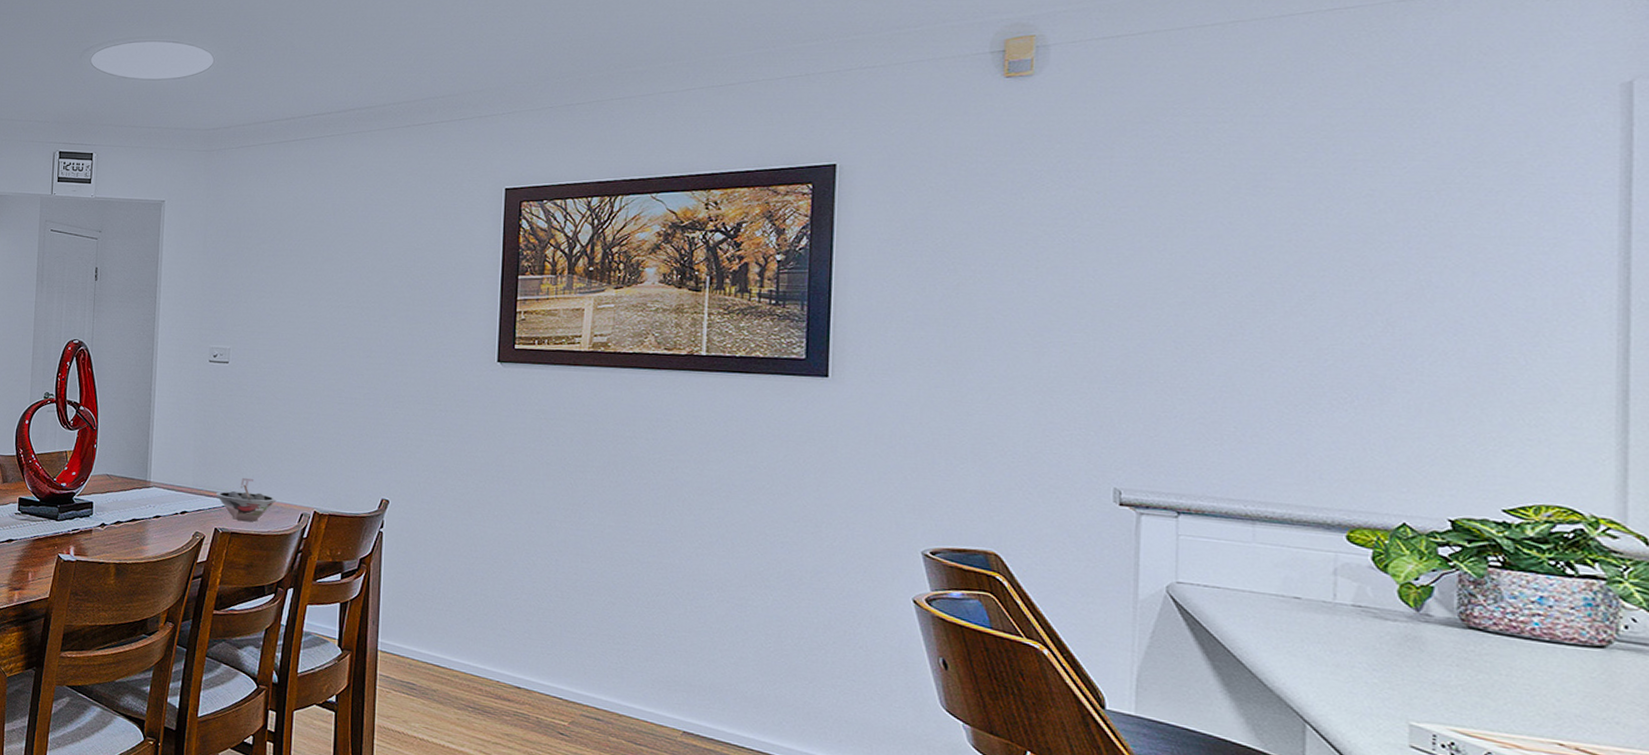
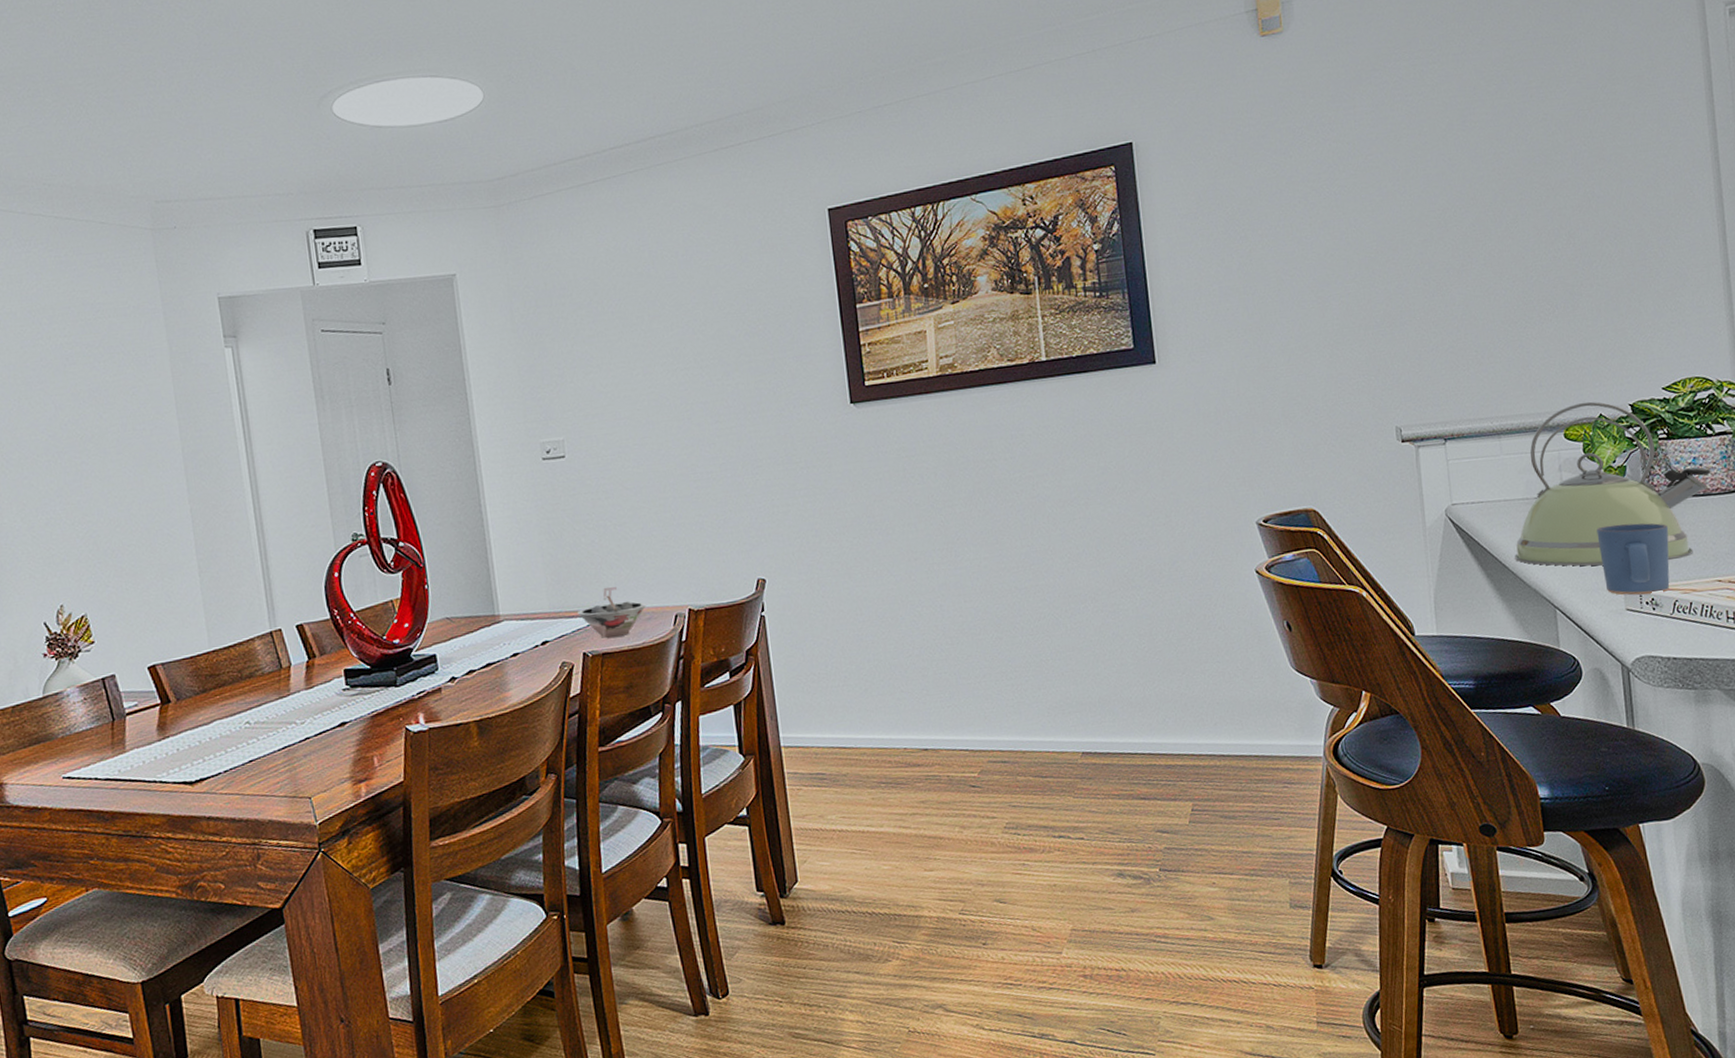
kettle: none [1255,505,1566,707] -> present [1515,401,1711,566]
mug: none [1378,646,1487,740] -> present [1596,523,1670,596]

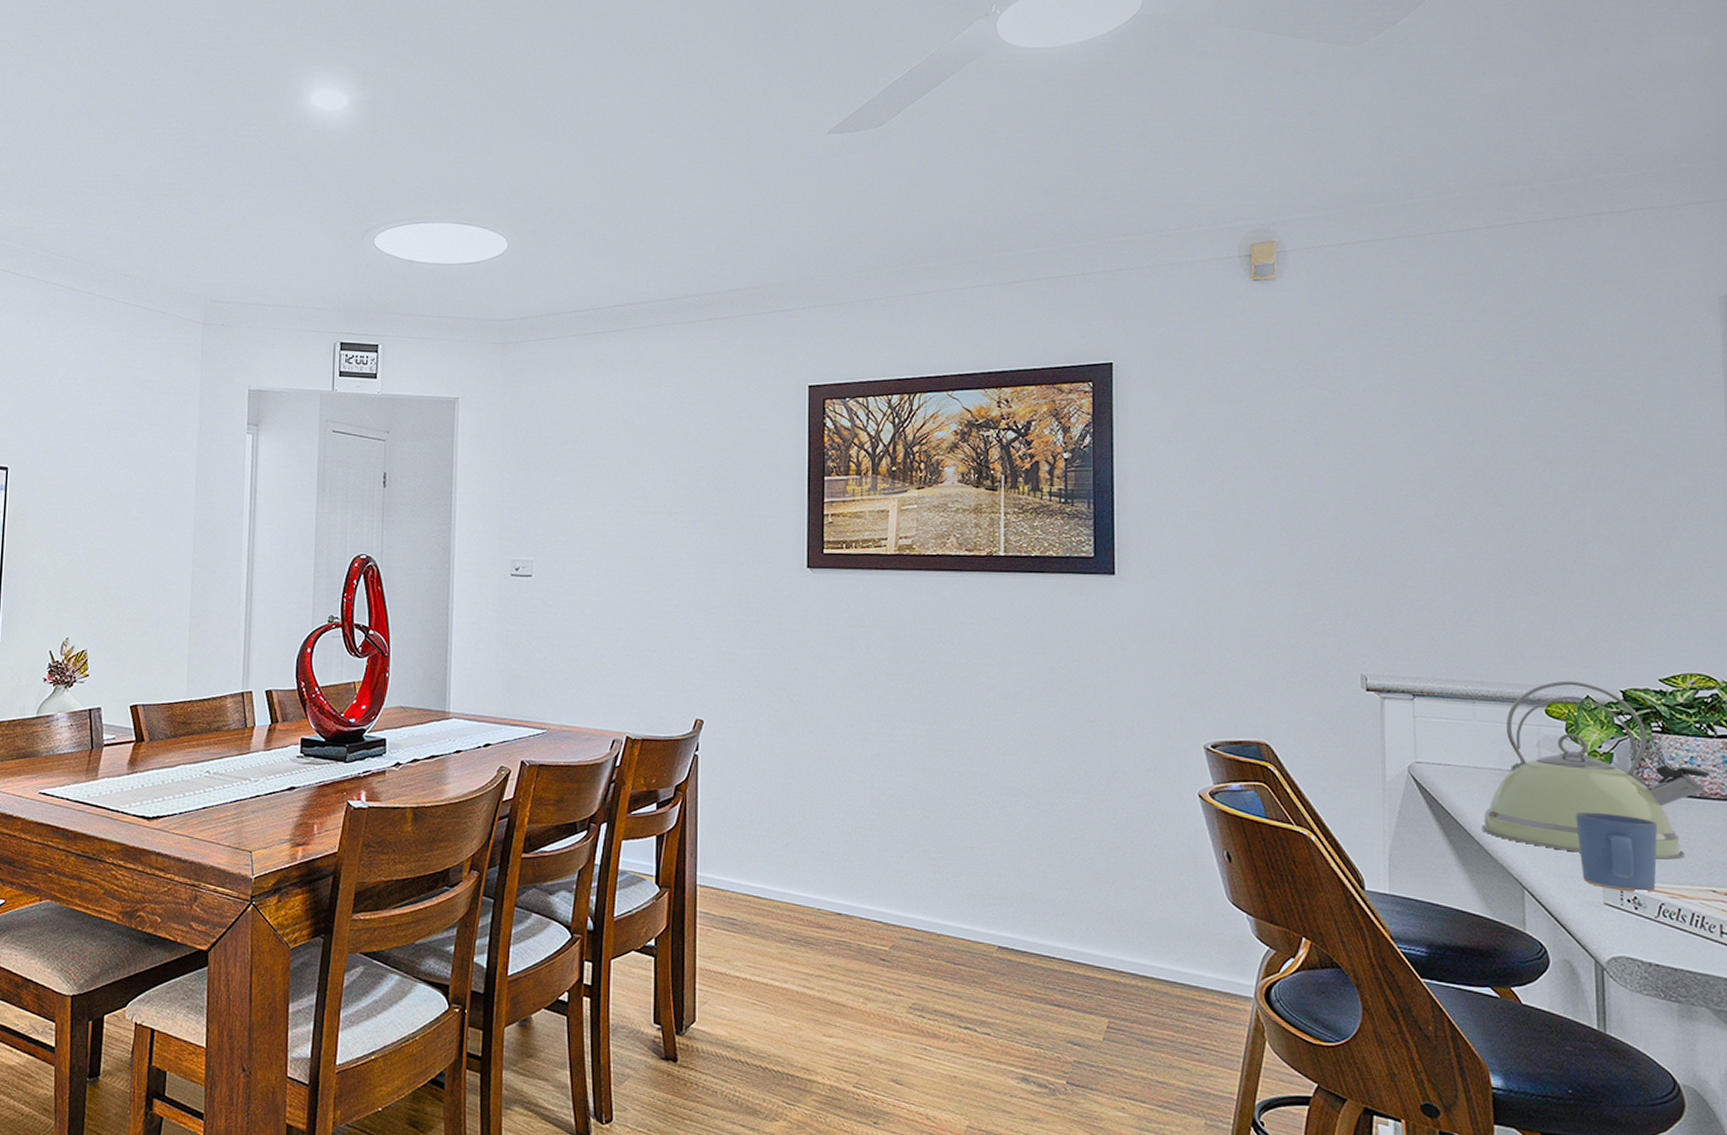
bowl: present [577,586,647,638] -> none [521,702,588,751]

